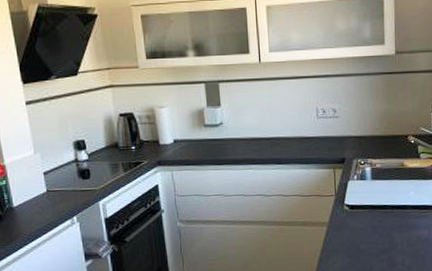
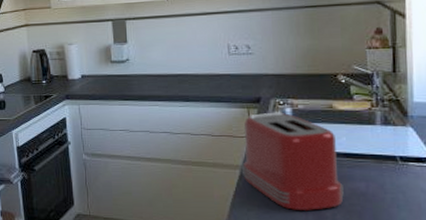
toaster: none [329,171,411,259] -> present [242,112,344,210]

